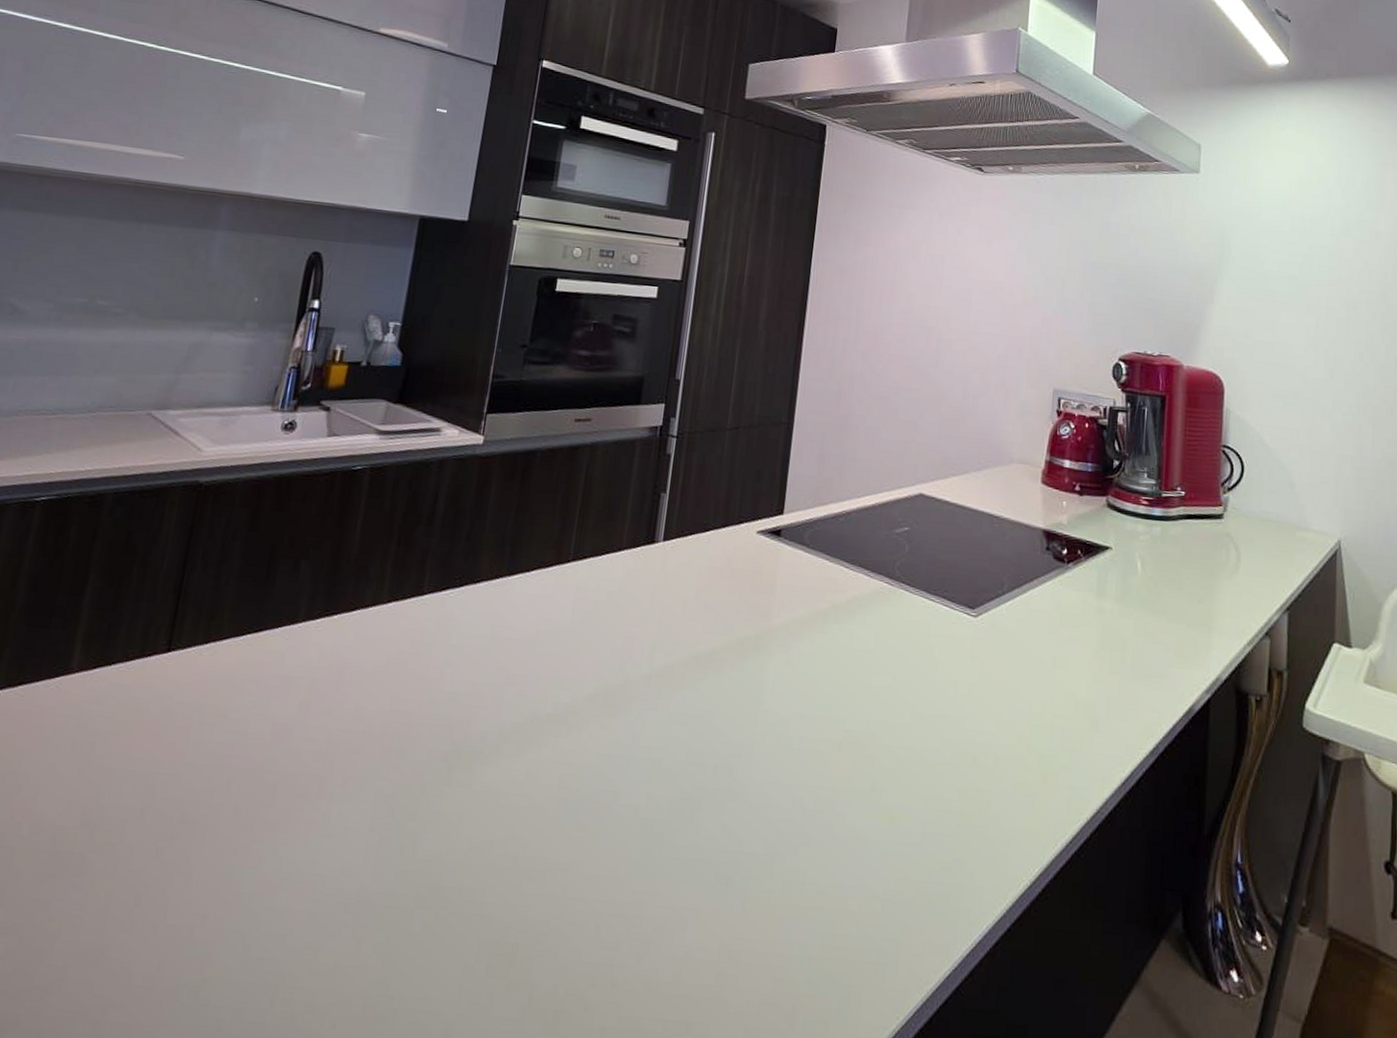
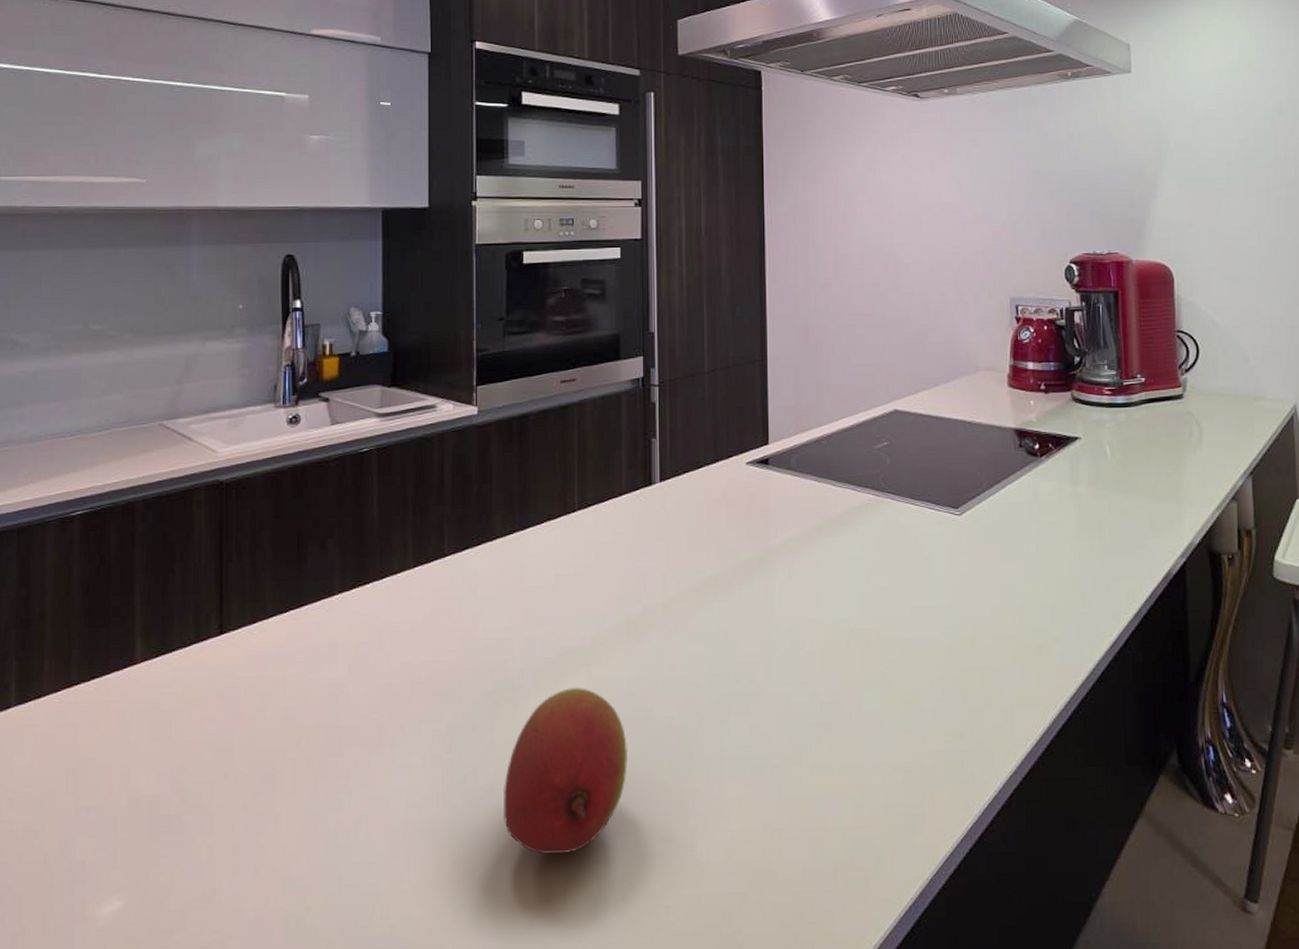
fruit: none [437,758,586,951] -> present [503,687,629,854]

